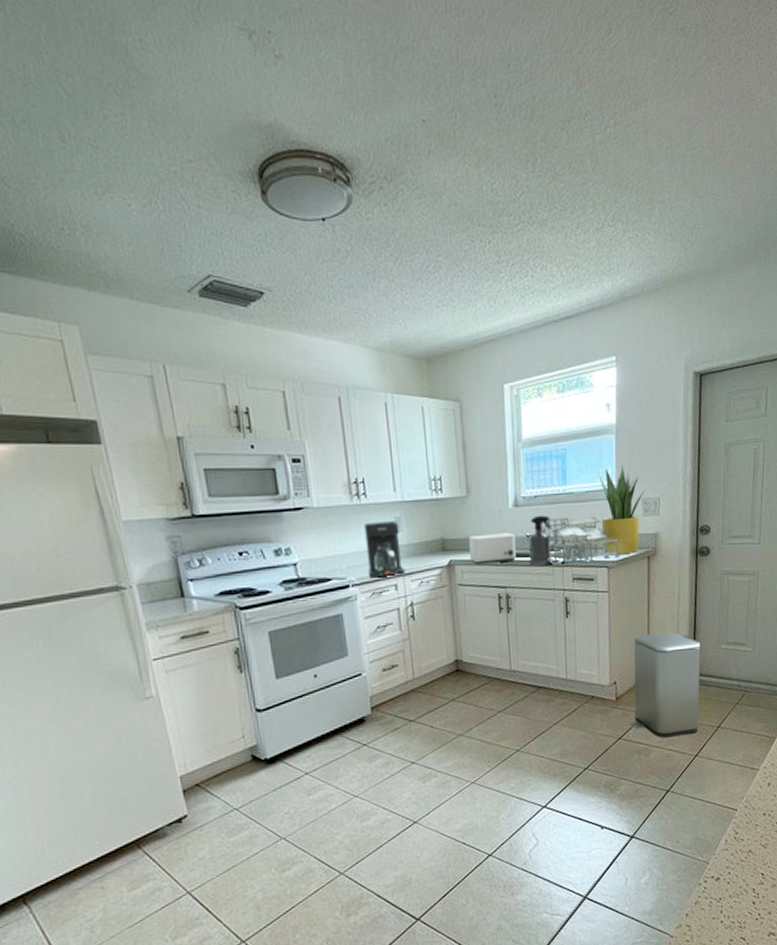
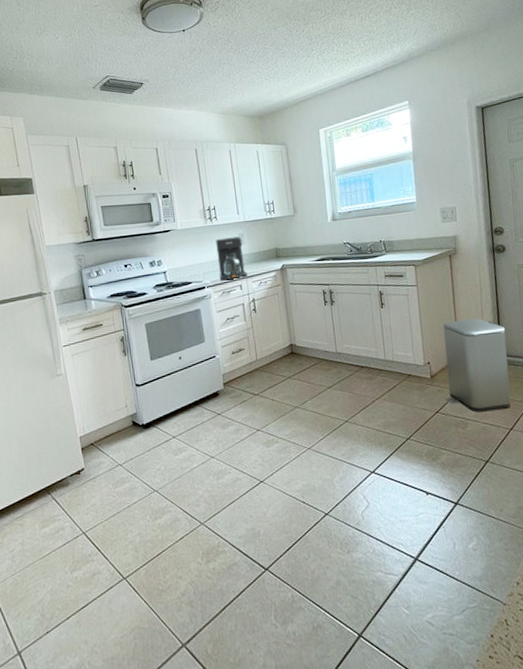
toaster: present [468,533,516,565] -> none [296,241,336,268]
spray bottle: present [528,515,553,567] -> none [345,226,365,268]
dish rack: present [541,517,623,564] -> none [356,225,426,264]
planter: present [597,465,647,554] -> none [399,183,444,254]

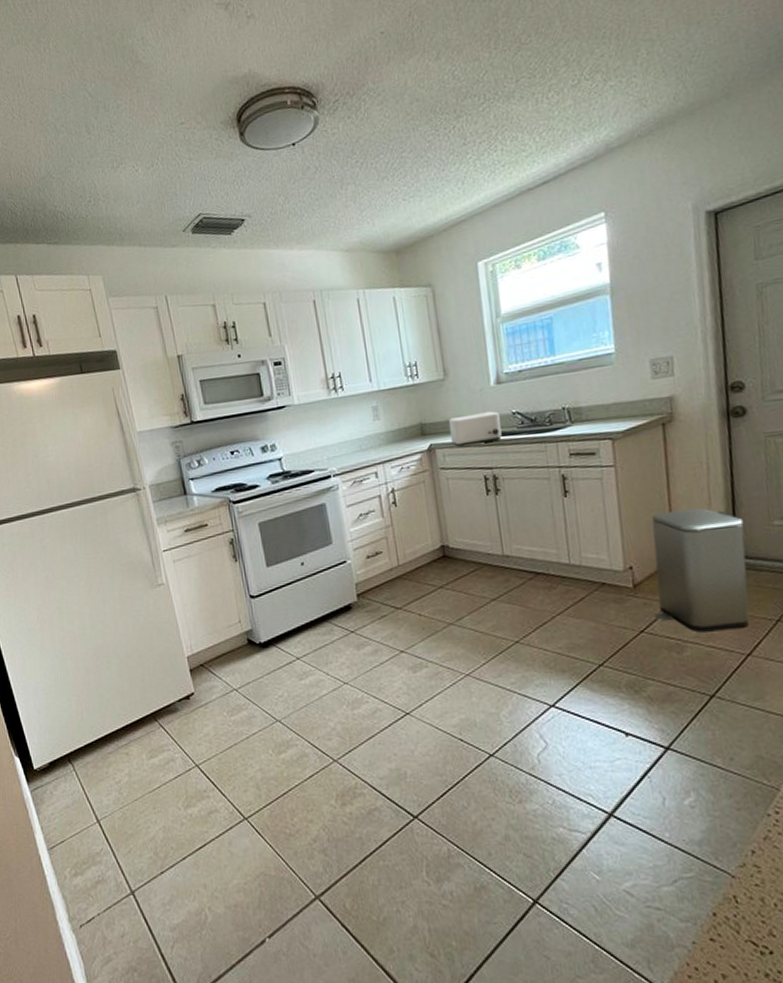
coffee maker: present [216,237,248,281] -> none [343,410,385,468]
toaster: none [296,241,336,268] -> present [448,411,502,447]

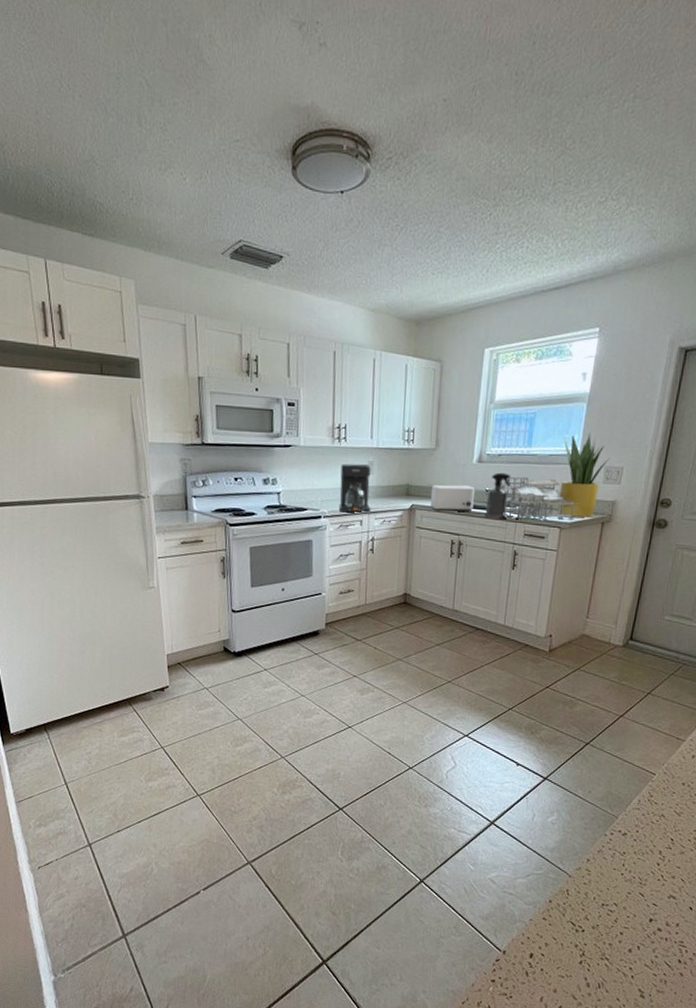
coffee maker: none [343,410,385,468] -> present [338,463,371,513]
spray bottle: none [514,389,542,445] -> present [484,472,512,520]
dish rack: none [529,385,628,440] -> present [500,476,579,521]
planter: none [590,326,655,423] -> present [557,433,611,517]
pedal bin: present [651,507,750,633] -> none [560,595,643,695]

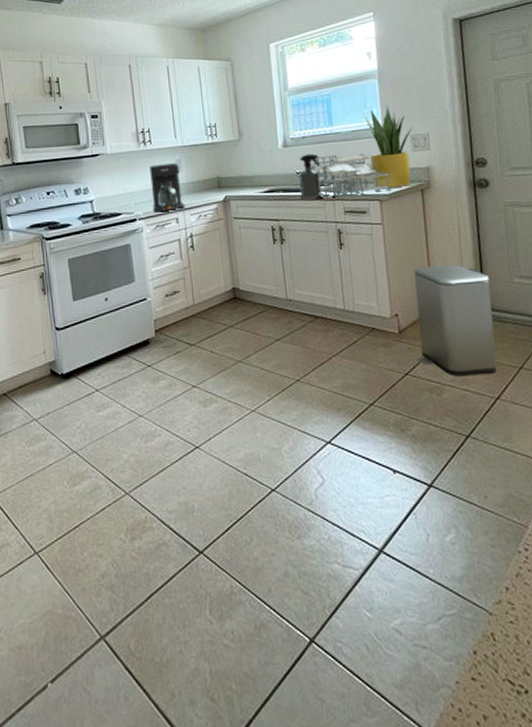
toaster: present [430,484,476,512] -> none [241,170,287,200]
pedal bin: none [560,595,643,695] -> present [413,264,497,377]

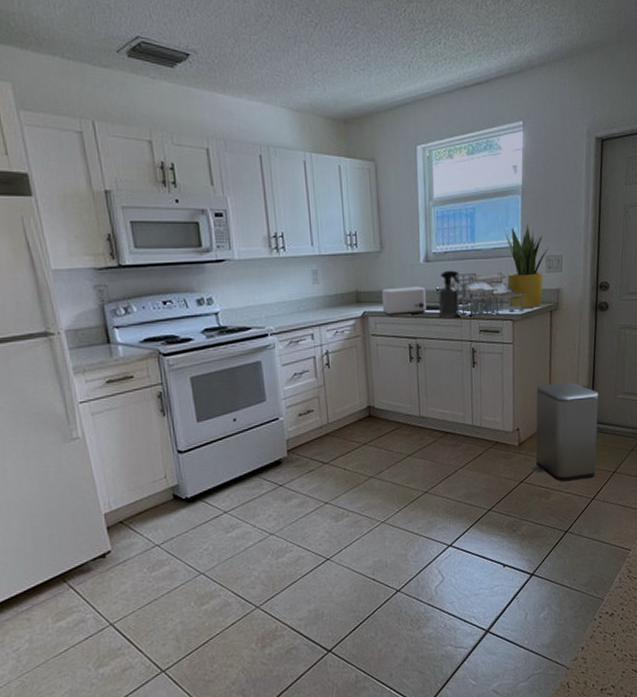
coffee maker: present [150,163,185,213] -> none [283,274,321,328]
toaster: none [241,170,287,200] -> present [381,286,427,316]

